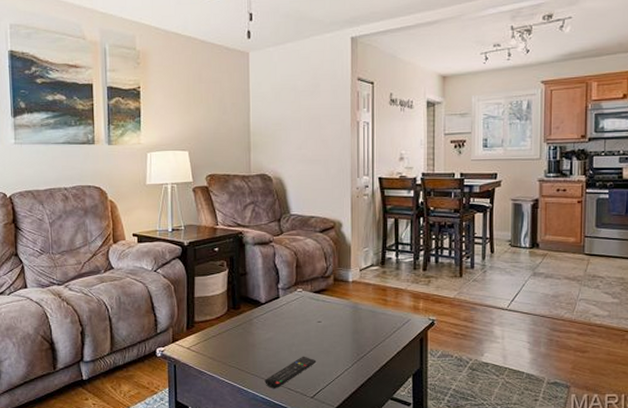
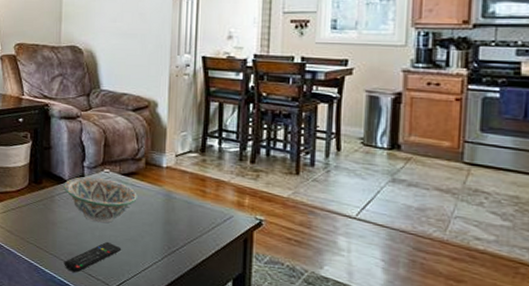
decorative bowl: none [261,297,328,339] -> present [64,176,137,223]

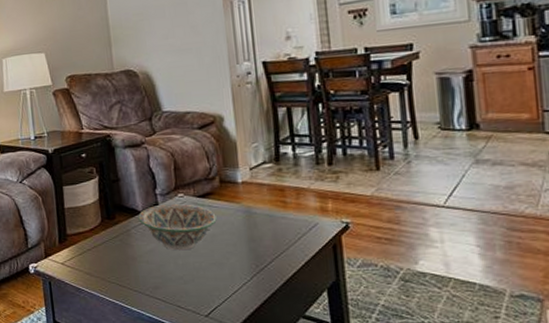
remote control: present [64,241,122,273] -> none [150,269,208,306]

